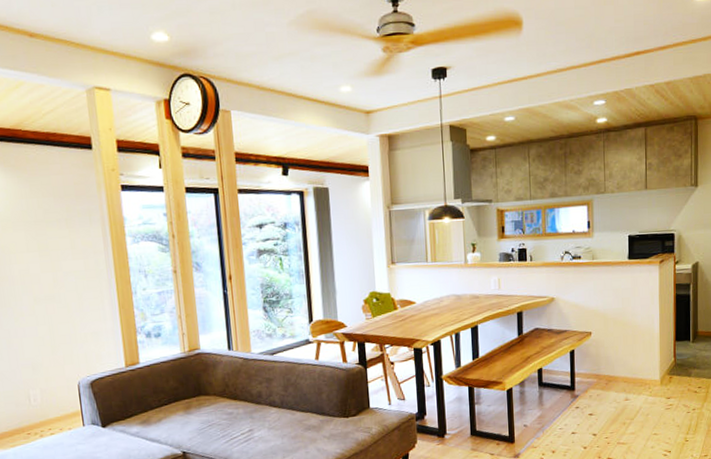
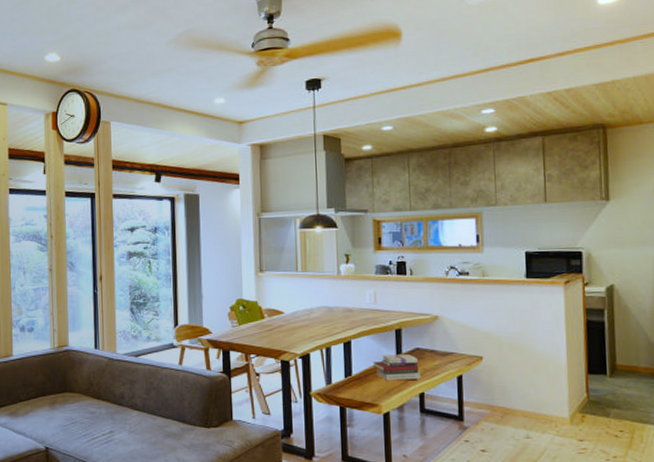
books: none [498,334,539,360] -> present [374,354,421,381]

